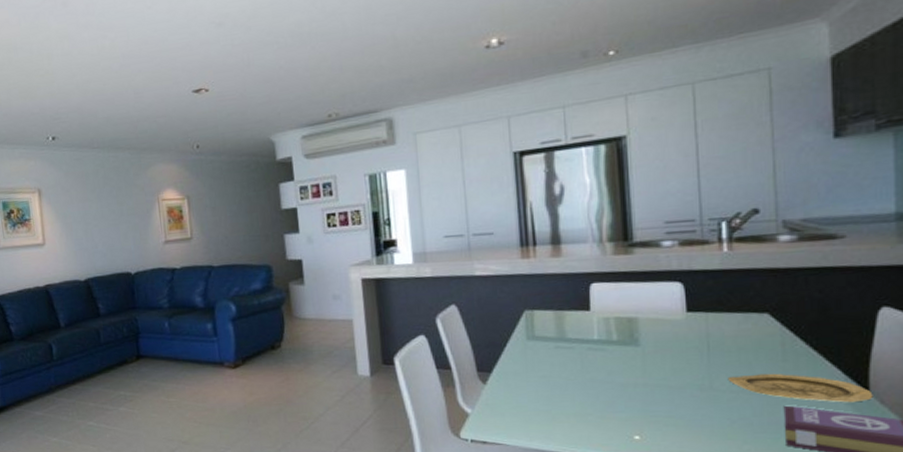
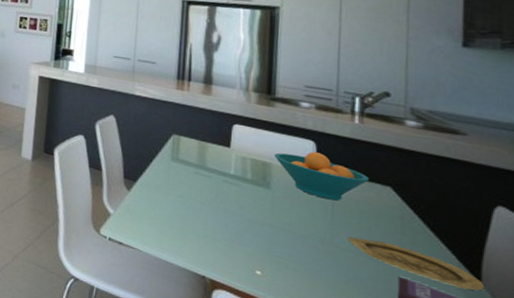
fruit bowl: none [639,294,744,343] -> present [274,151,369,201]

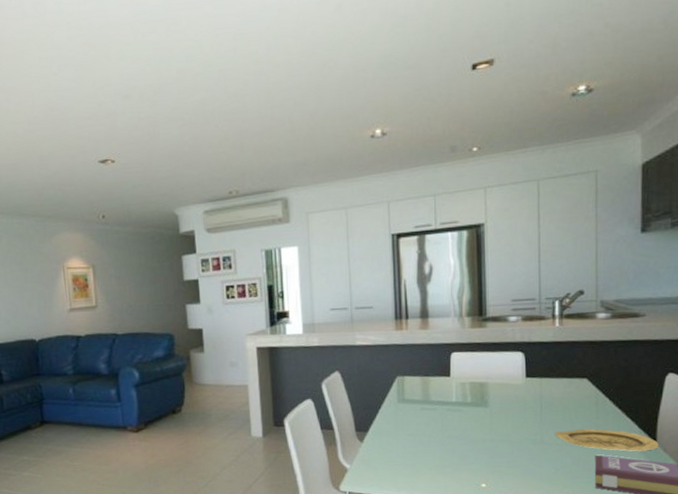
fruit bowl: present [274,151,369,201] -> none [489,362,569,404]

